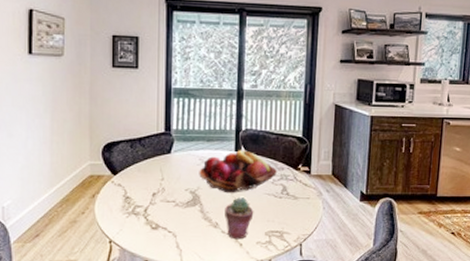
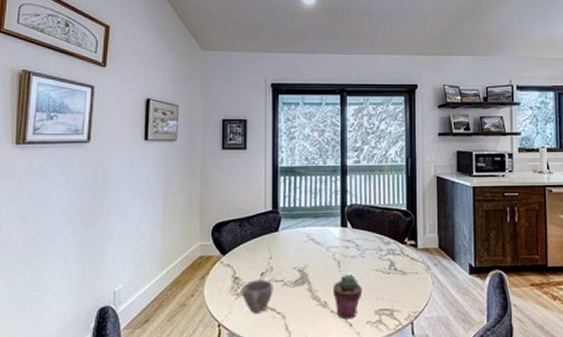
cup: none [133,200,165,232] -> present [241,280,273,314]
fruit basket: present [199,150,277,193] -> none [306,225,383,271]

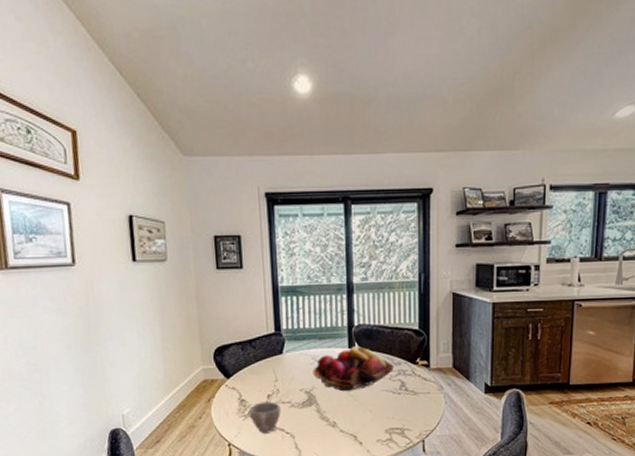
fruit basket: none [306,225,383,271] -> present [313,346,394,392]
potted succulent: present [333,274,363,320] -> none [342,395,372,438]

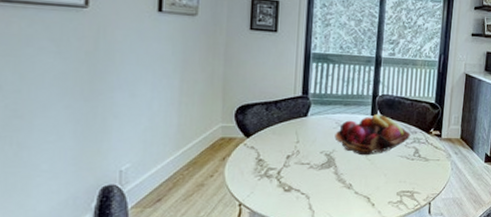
cup: present [249,402,281,434] -> none [265,162,299,194]

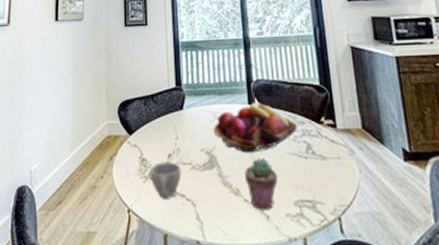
cup: none [265,162,299,194] -> present [149,162,182,199]
potted succulent: none [358,159,387,200] -> present [245,158,278,211]

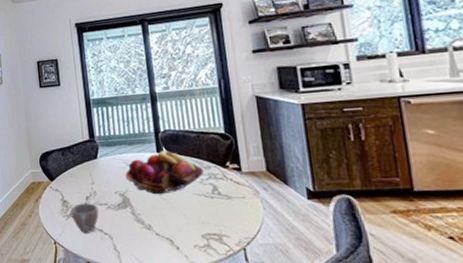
potted succulent: present [245,158,278,211] -> none [155,198,187,243]

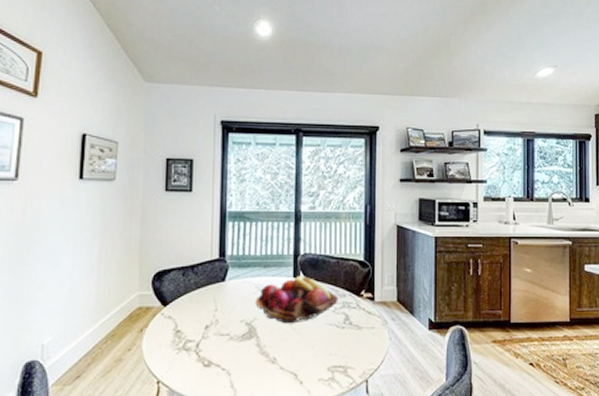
cup: present [71,203,99,233] -> none [183,333,219,370]

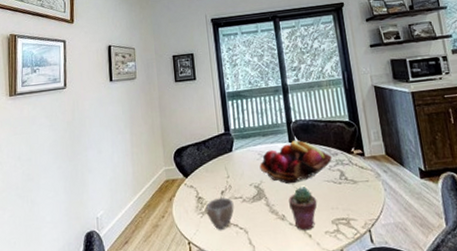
cup: none [183,333,219,370] -> present [206,197,234,230]
potted succulent: none [283,328,315,377] -> present [289,187,317,231]

